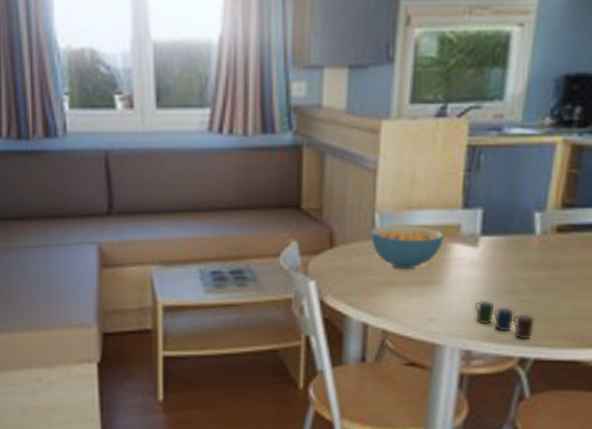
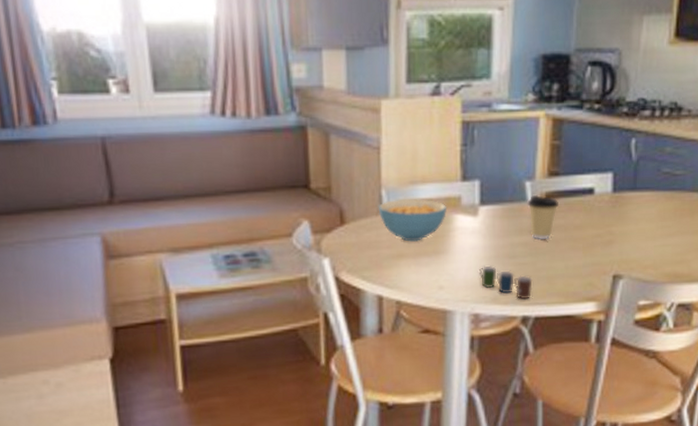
coffee cup: none [535,227,571,277] -> present [527,194,558,240]

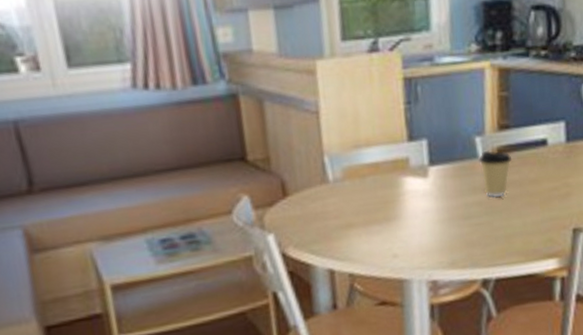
cereal bowl: present [378,198,446,242] -> none [321,163,395,210]
cup: present [479,265,533,299] -> none [434,228,491,261]

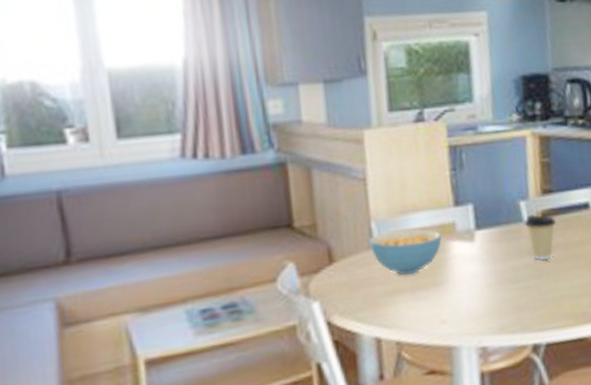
cereal bowl: none [321,163,395,210] -> present [368,228,442,276]

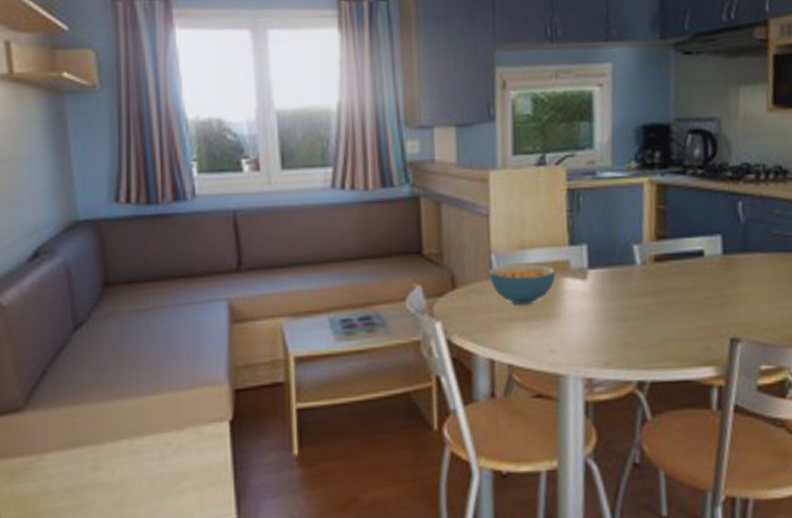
coffee cup: present [524,213,556,261] -> none [636,257,668,303]

